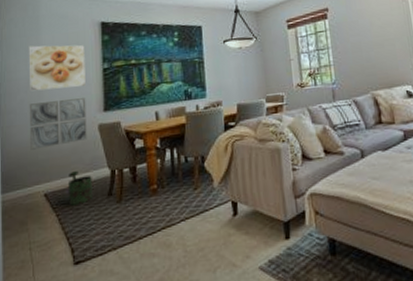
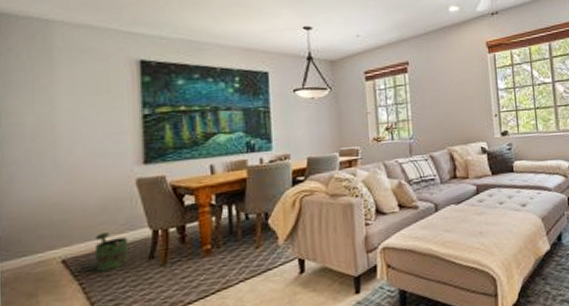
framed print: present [28,44,86,92] -> none [37,83,119,139]
wall art: present [29,98,87,150] -> none [38,148,121,209]

